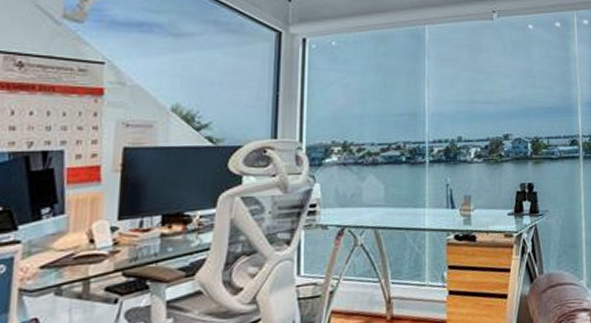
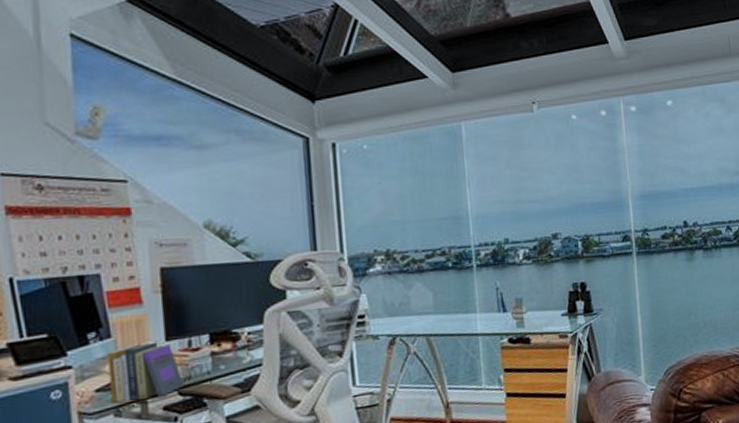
books: none [54,220,130,282] -> present [107,342,185,403]

